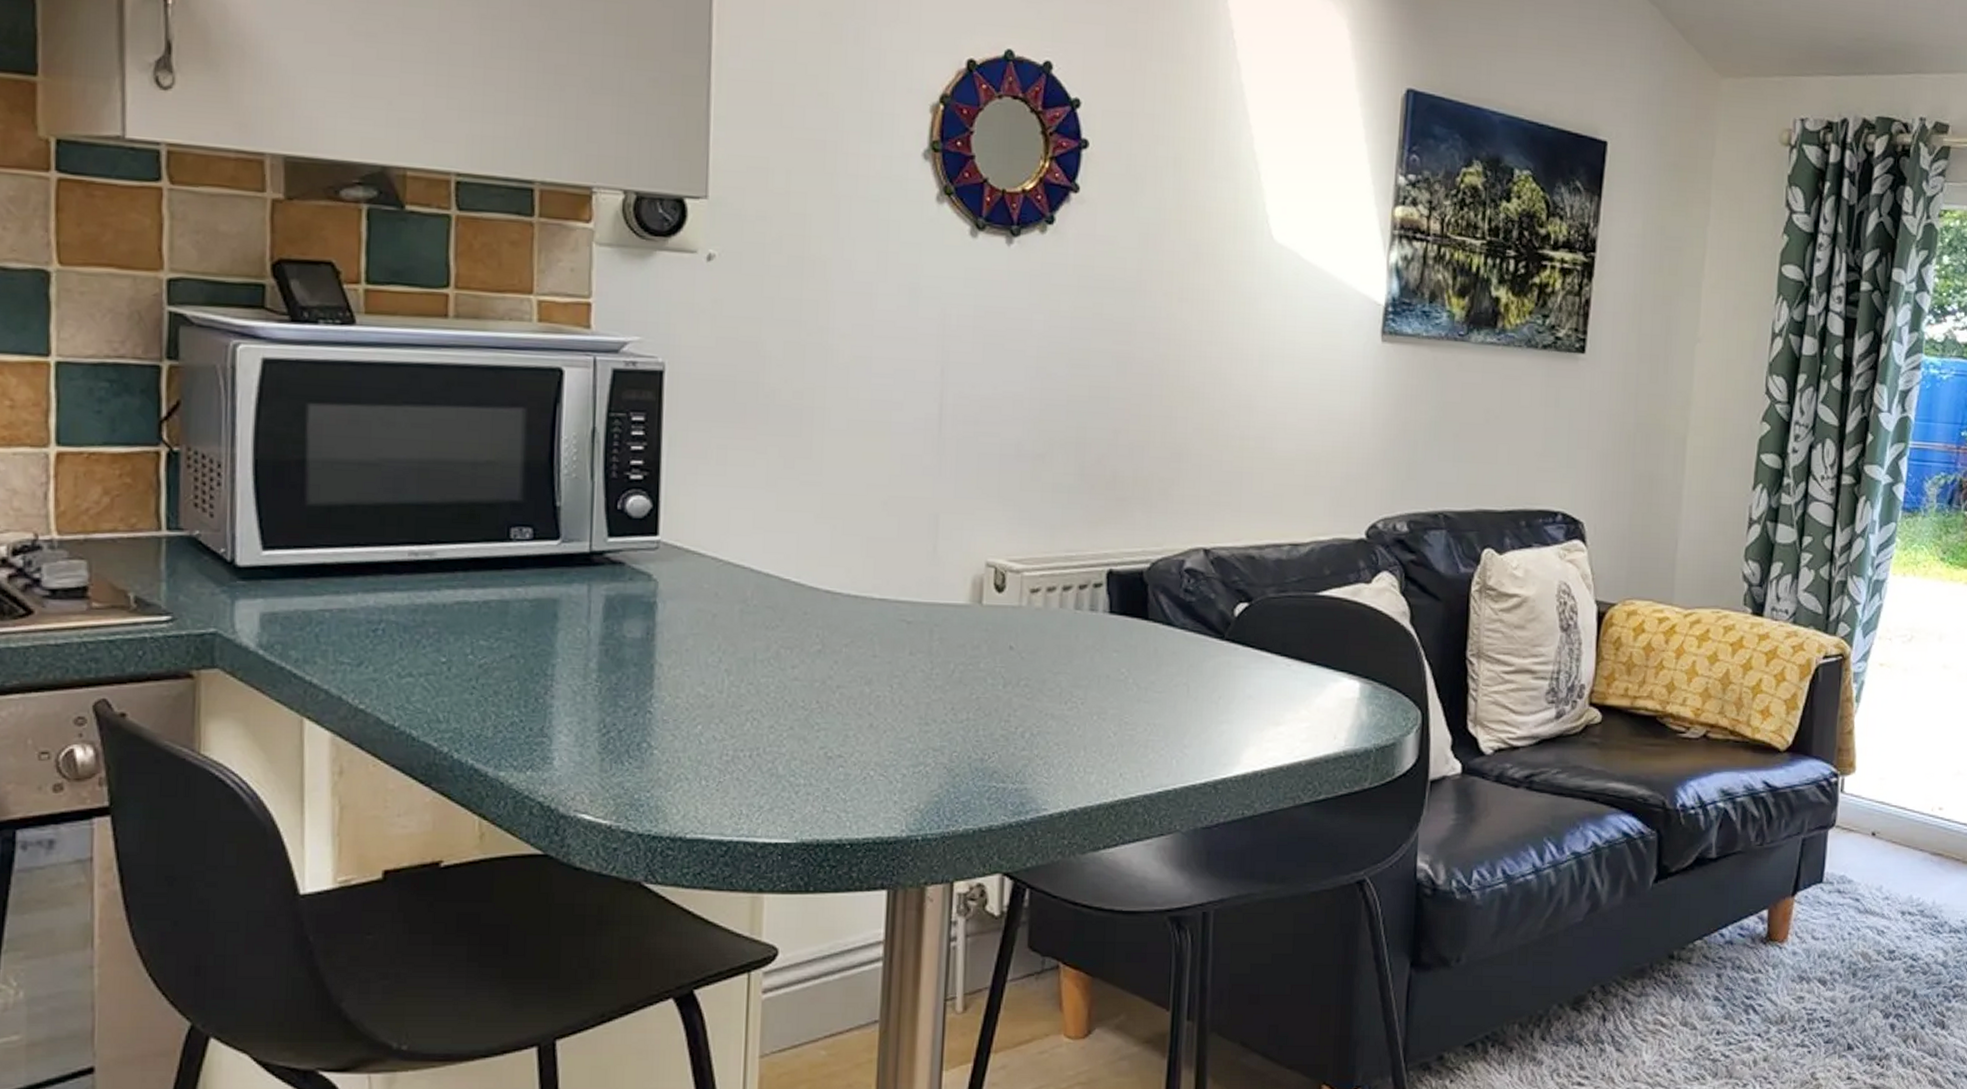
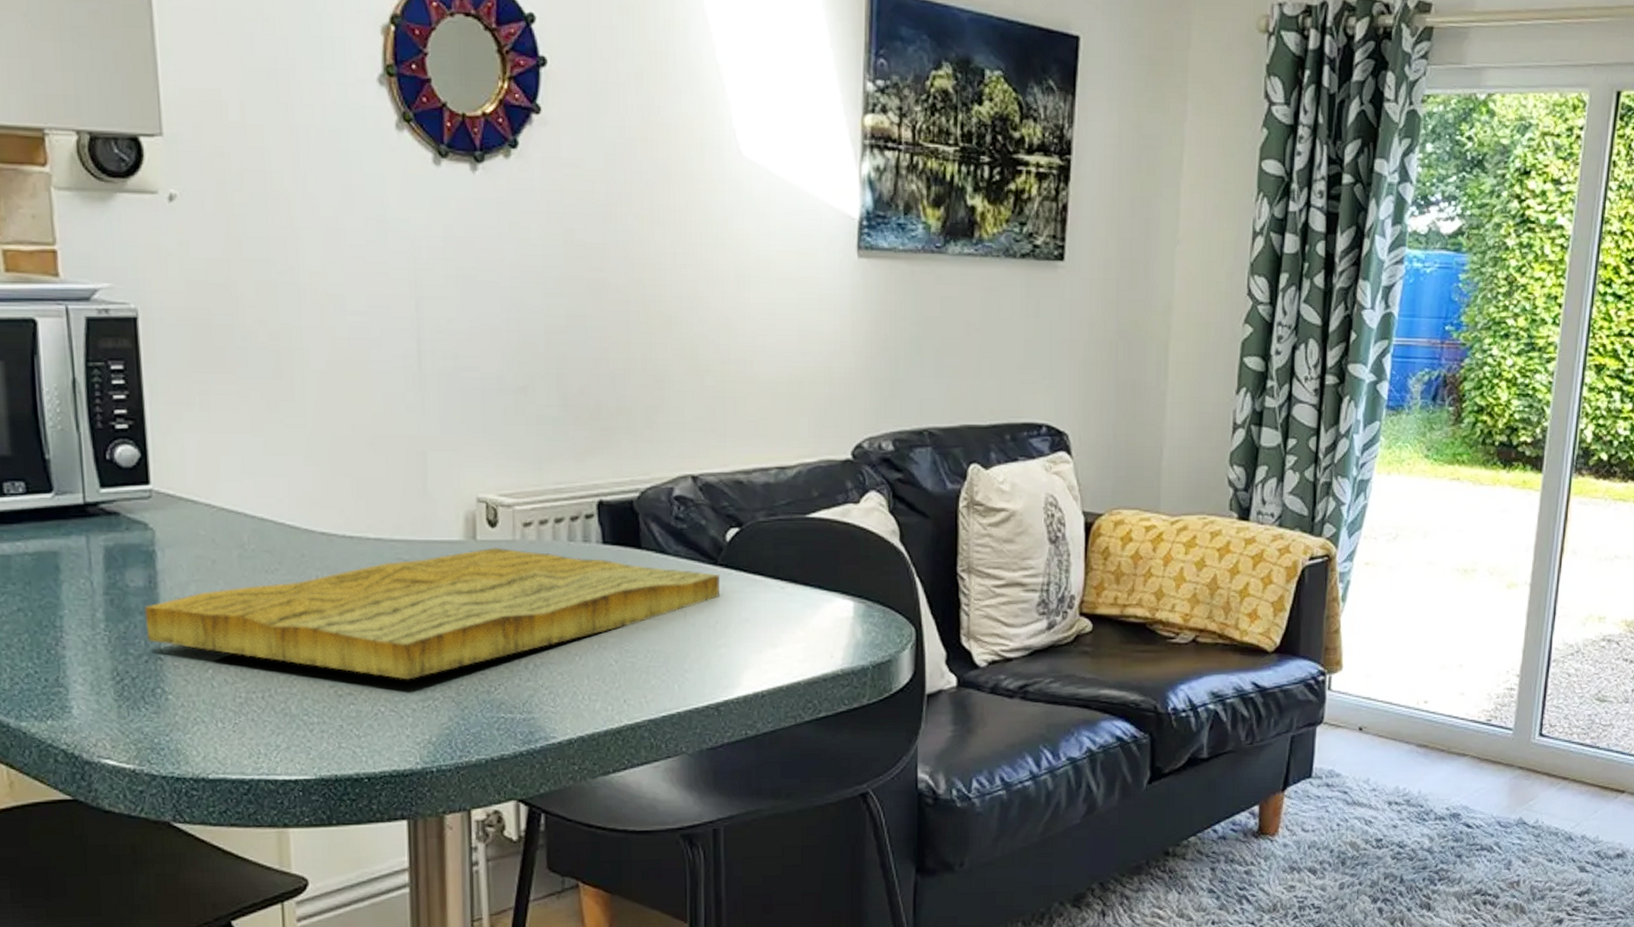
cutting board: none [638,612,1225,744] -> present [144,547,720,680]

